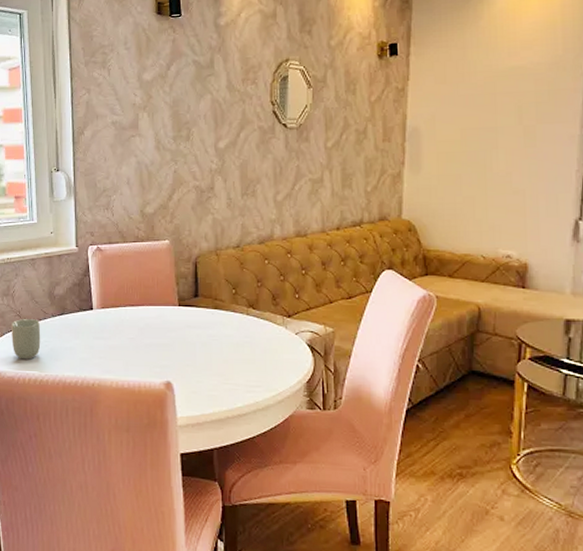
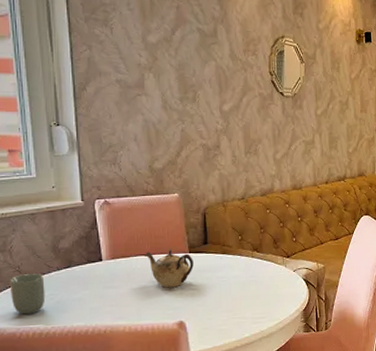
teapot: none [133,301,183,343] -> present [144,249,194,288]

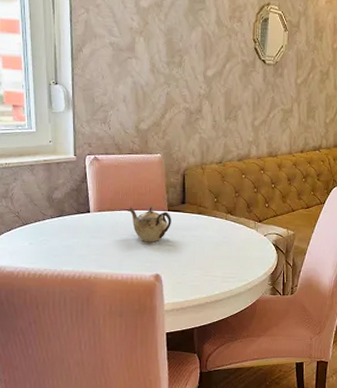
cup: present [10,273,46,315] -> none [11,219,40,256]

